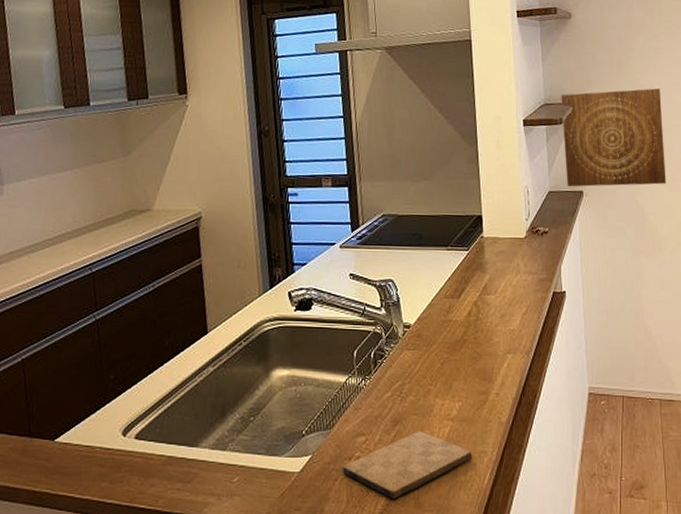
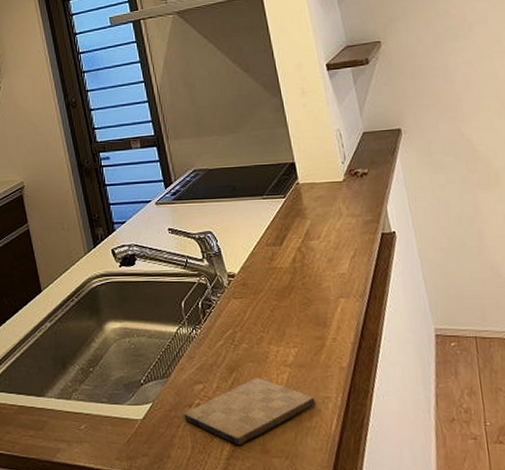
wall art: present [561,88,666,187] -> none [364,16,495,126]

